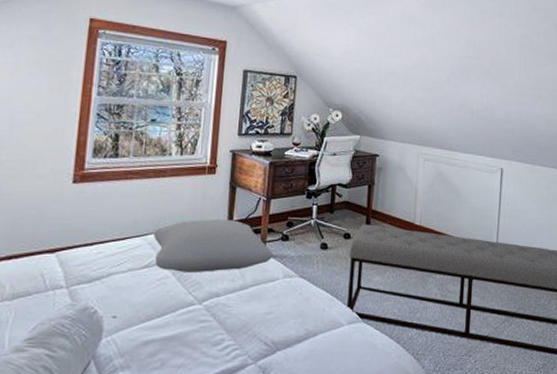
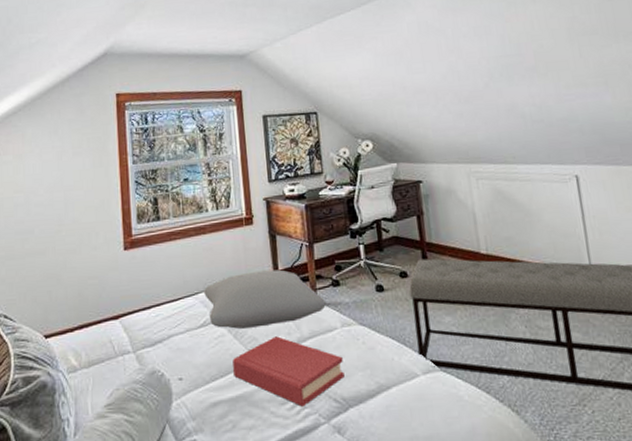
hardback book: none [171,282,279,348] -> present [232,336,345,407]

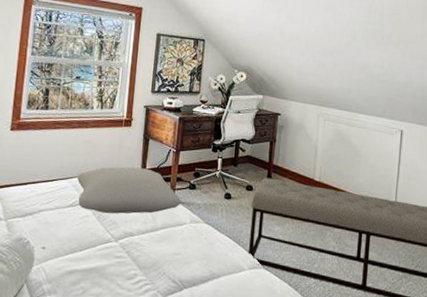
hardback book: present [232,336,345,407] -> none [91,223,186,283]

